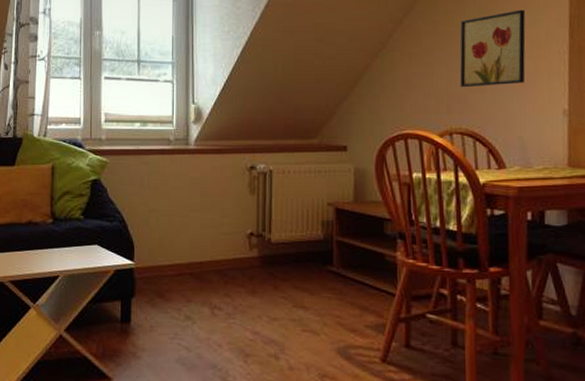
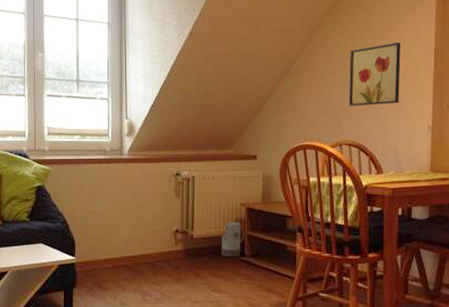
watering can: none [303,223,334,267] -> present [220,220,246,257]

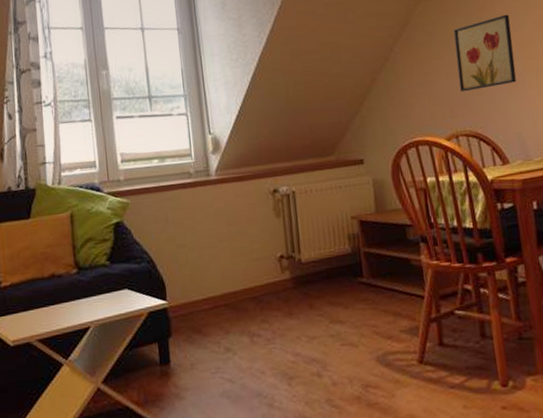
watering can: present [220,220,246,257] -> none [332,237,362,281]

